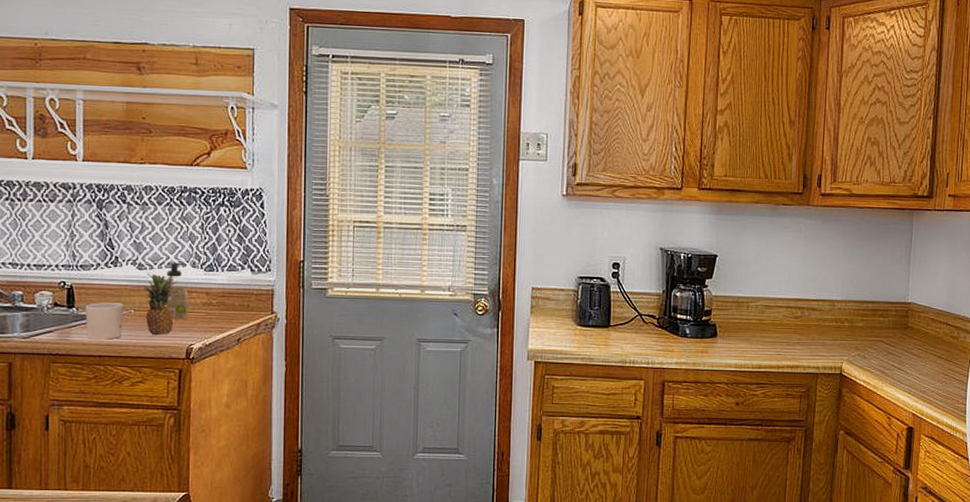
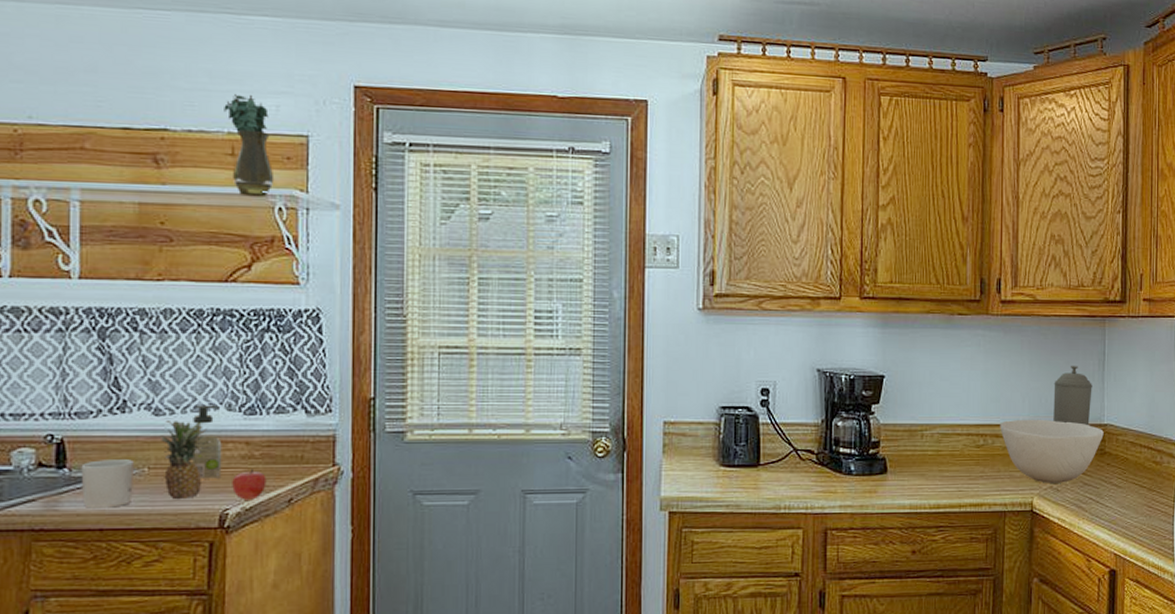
vase: none [190,15,228,99] -> present [224,94,275,197]
fruit: none [196,314,221,338] -> present [232,469,267,500]
bowl: none [816,295,908,351] -> present [1000,419,1104,483]
canister: none [863,251,899,304] -> present [1053,366,1092,426]

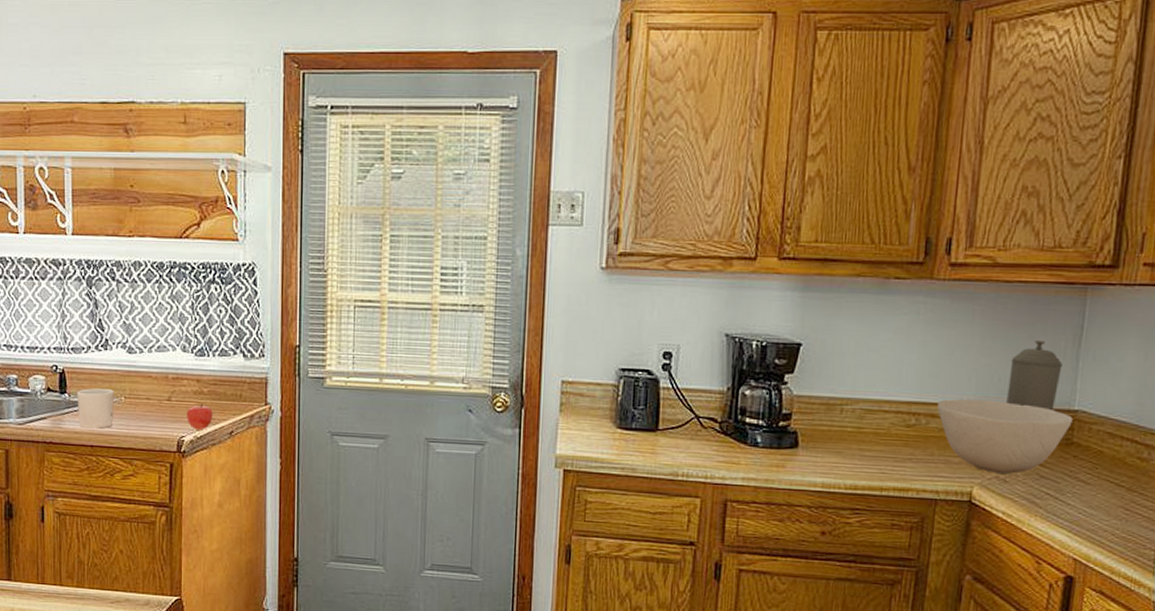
fruit: present [159,421,208,500] -> none [132,358,169,426]
soap dispenser: present [192,405,222,479] -> none [157,345,179,410]
vase: present [224,94,275,197] -> none [178,67,218,161]

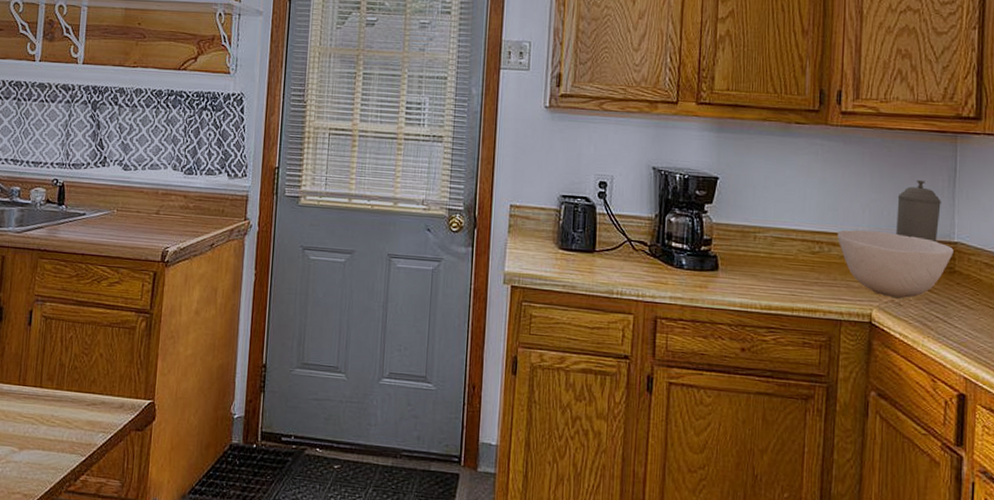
mug: present [77,388,114,429] -> none [72,201,108,239]
fruit: present [187,403,213,430] -> none [172,217,197,242]

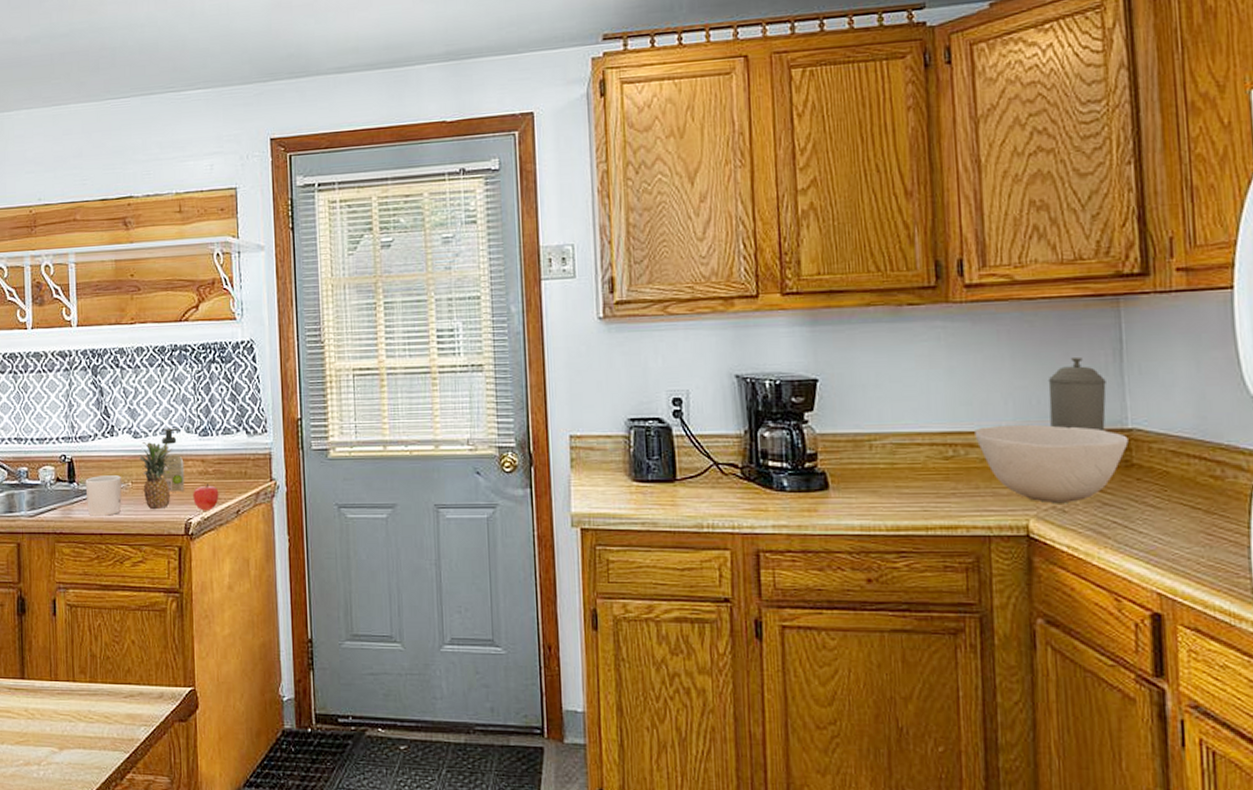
mug: none [72,201,108,239] -> present [85,475,122,516]
fruit: none [126,175,159,237] -> present [138,442,174,510]
soap dispenser: none [146,164,169,223] -> present [162,428,185,492]
fruit: none [172,217,197,242] -> present [193,483,219,511]

